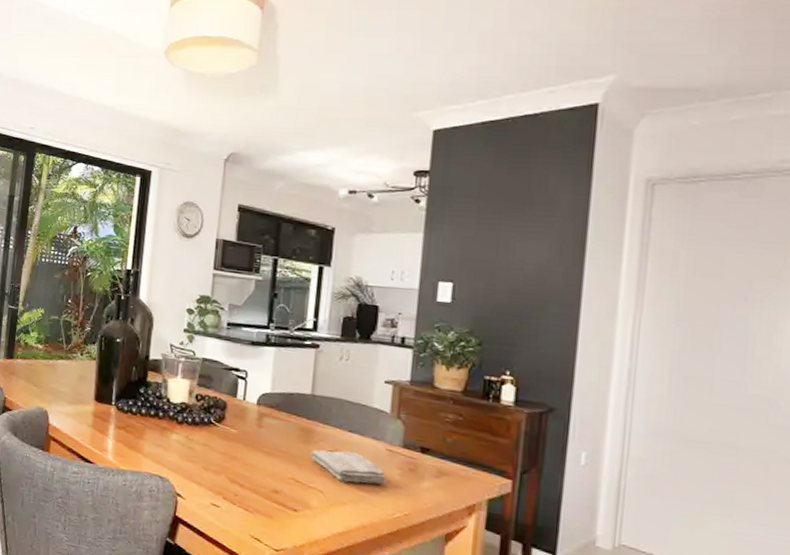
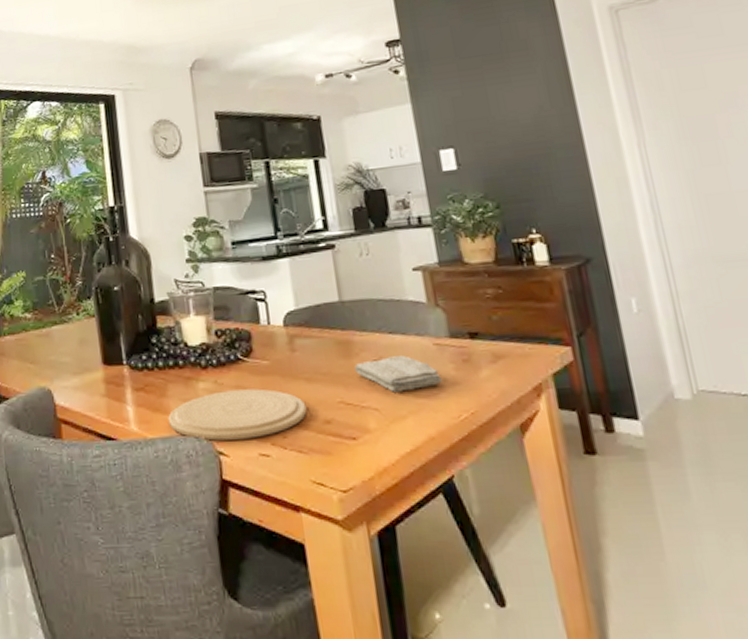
plate: none [140,445,261,491] -> present [168,388,307,441]

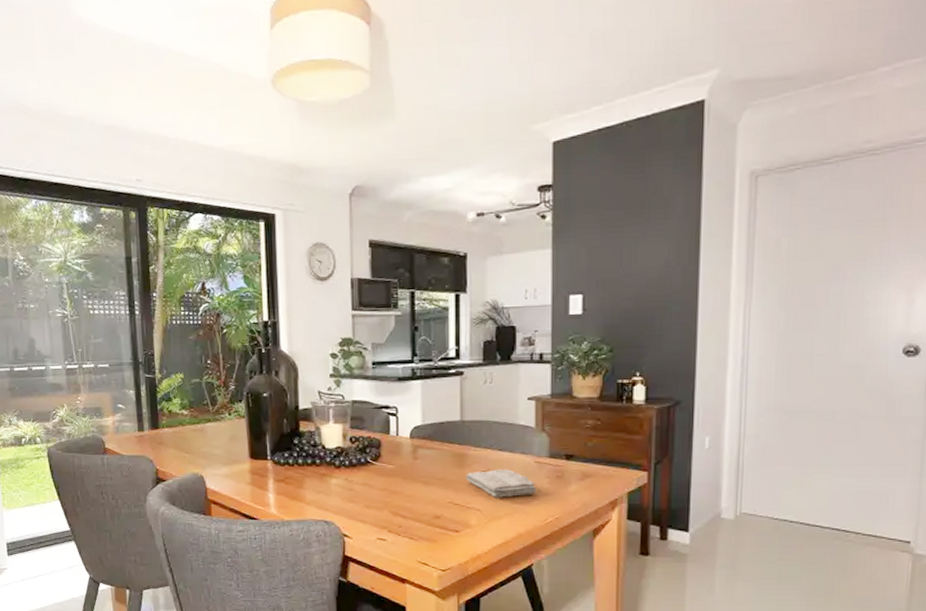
plate: present [168,388,307,441] -> none [303,487,421,526]

